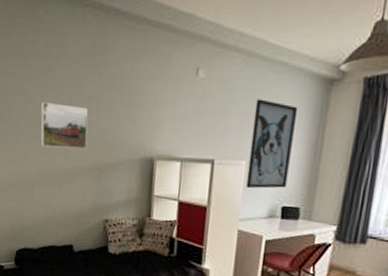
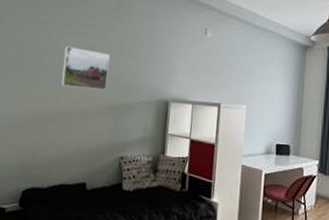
wall art: present [246,99,298,189] -> none [247,56,284,129]

